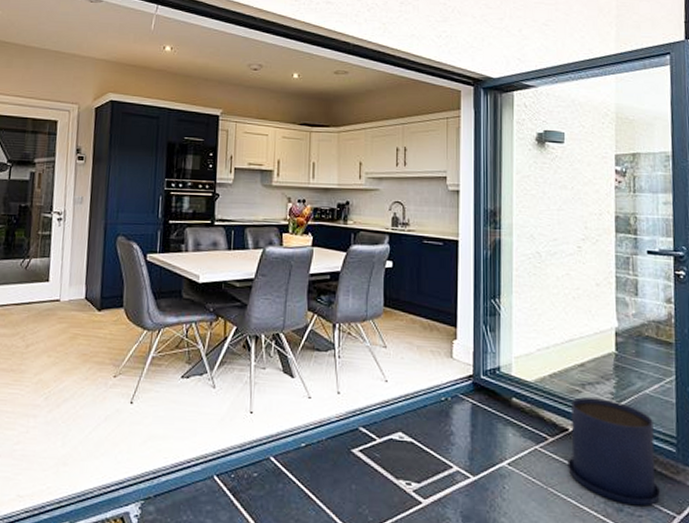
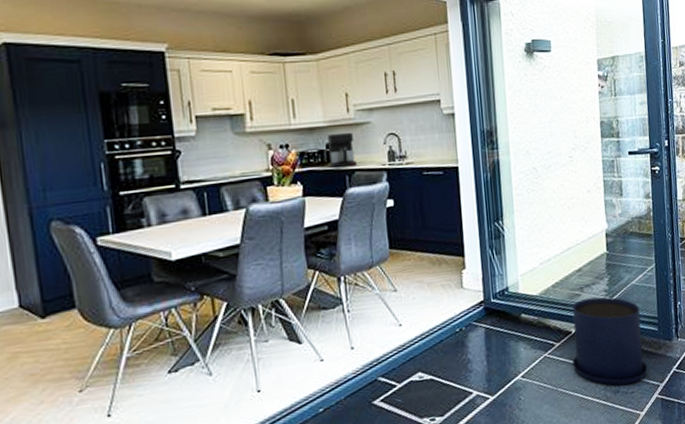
coffee maker: none [339,195,362,227] -> present [328,132,357,169]

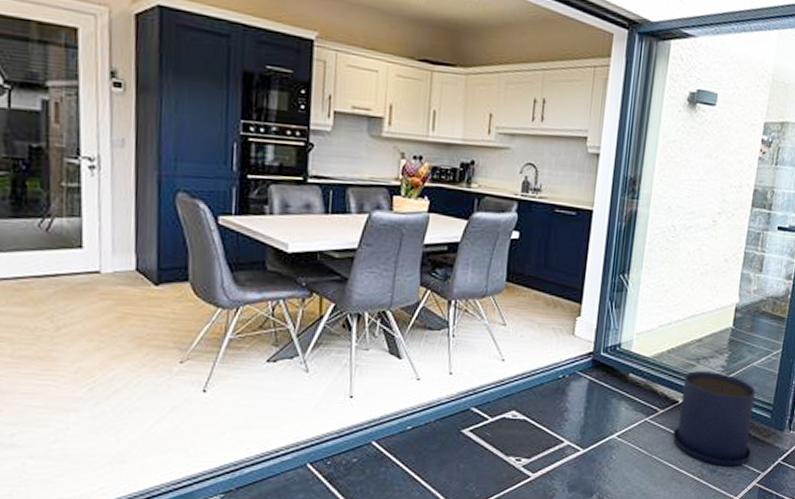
coffee maker: present [328,132,357,169] -> none [461,154,489,191]

